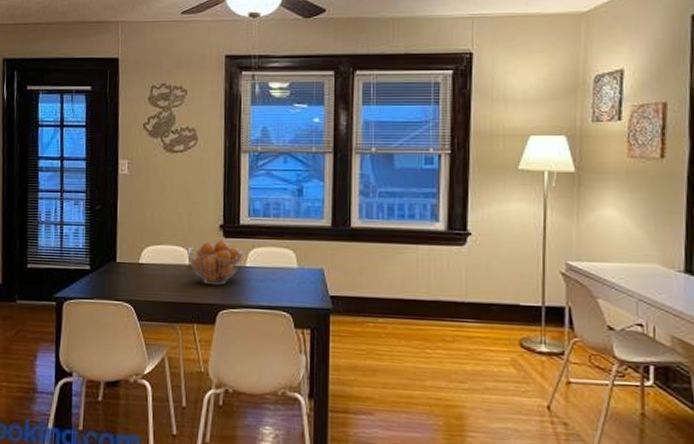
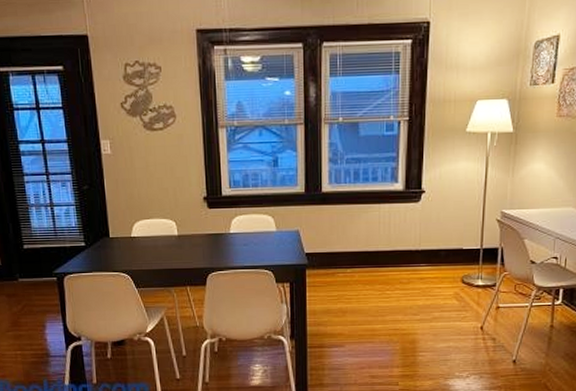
fruit basket: present [187,241,243,285] -> none [175,211,227,252]

